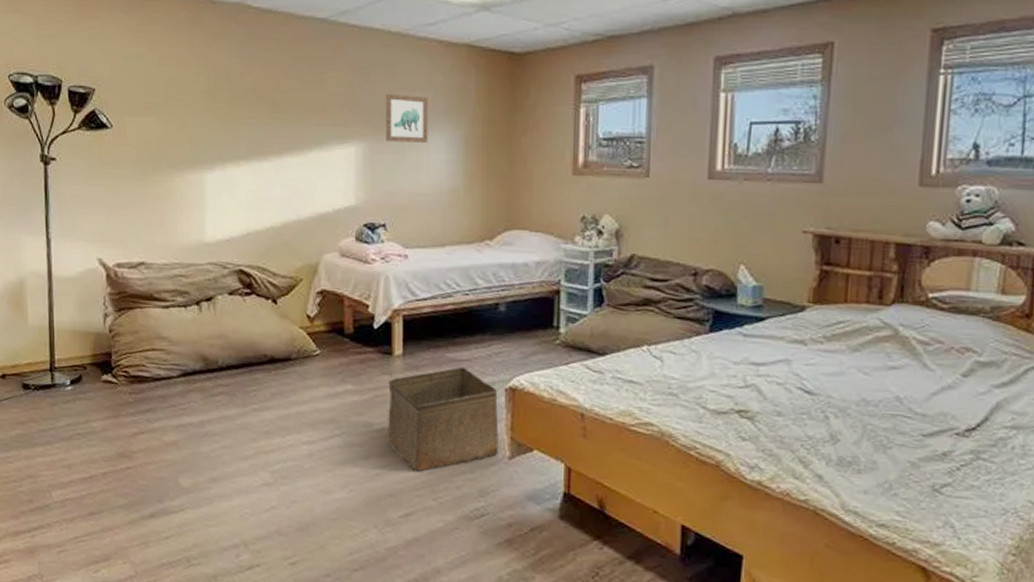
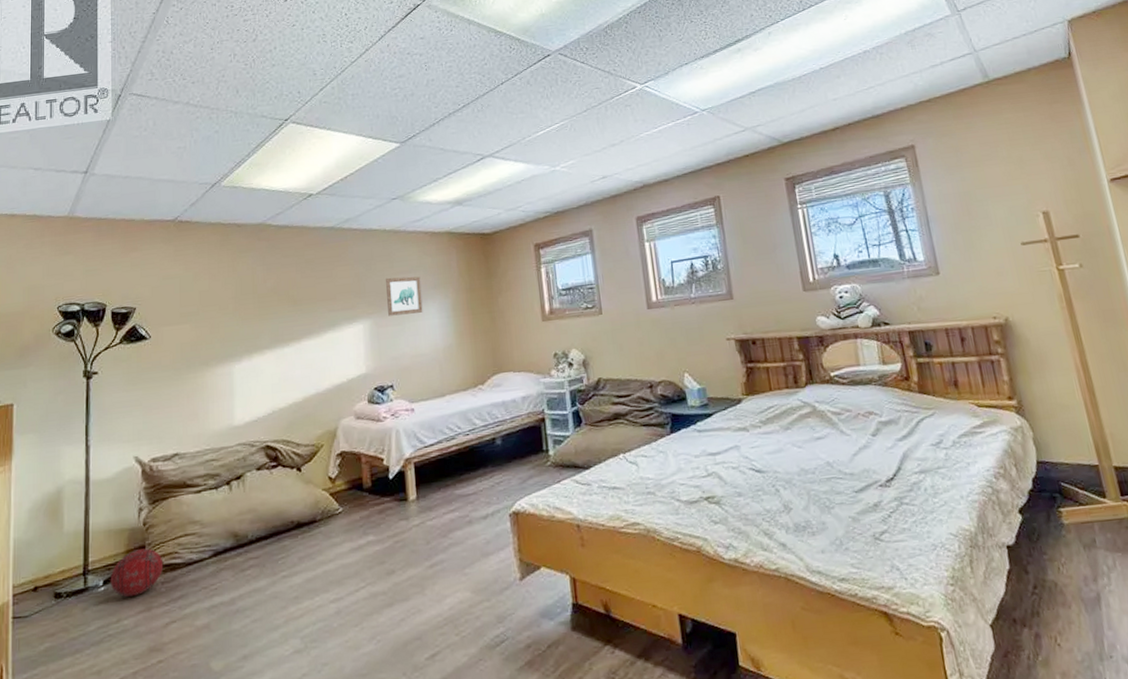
ball: none [77,355,131,402] -> present [110,548,164,598]
storage bin: present [388,366,499,473] -> none [406,500,510,611]

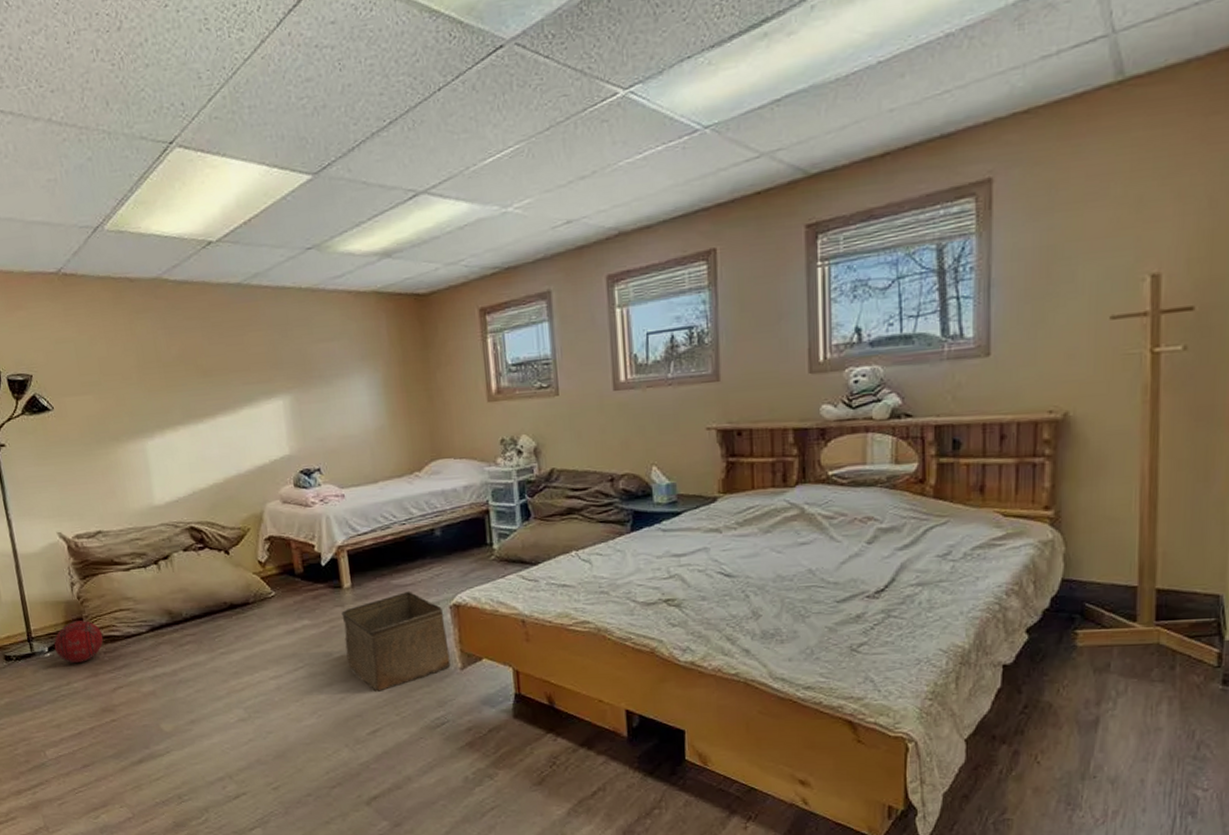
wall art: present [386,276,423,316] -> none [305,345,350,392]
storage bin: none [406,500,510,611] -> present [341,591,451,693]

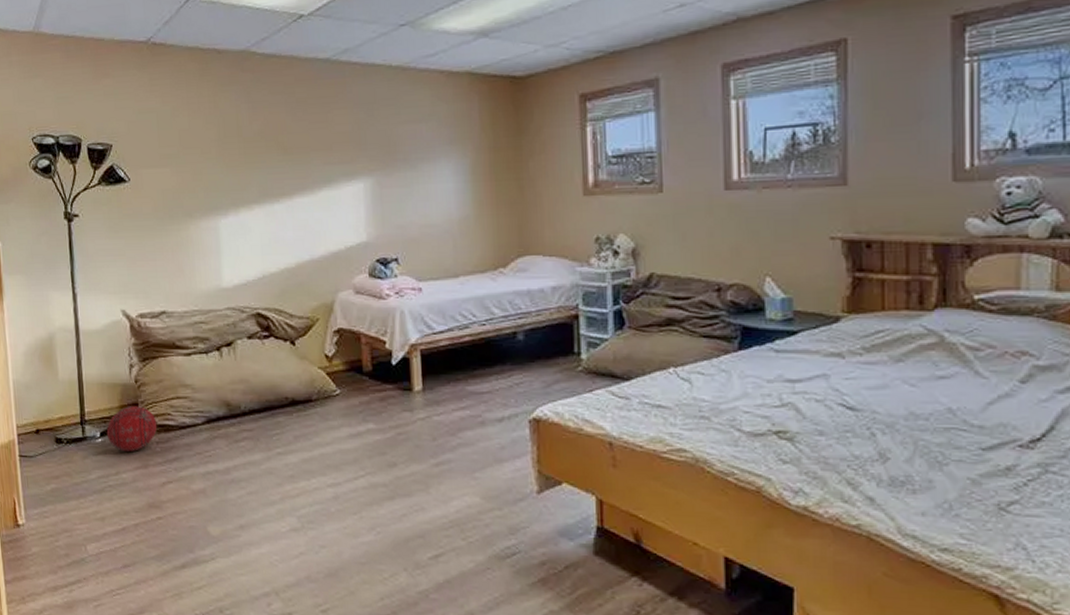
storage bin: present [341,591,451,693] -> none [410,399,526,512]

